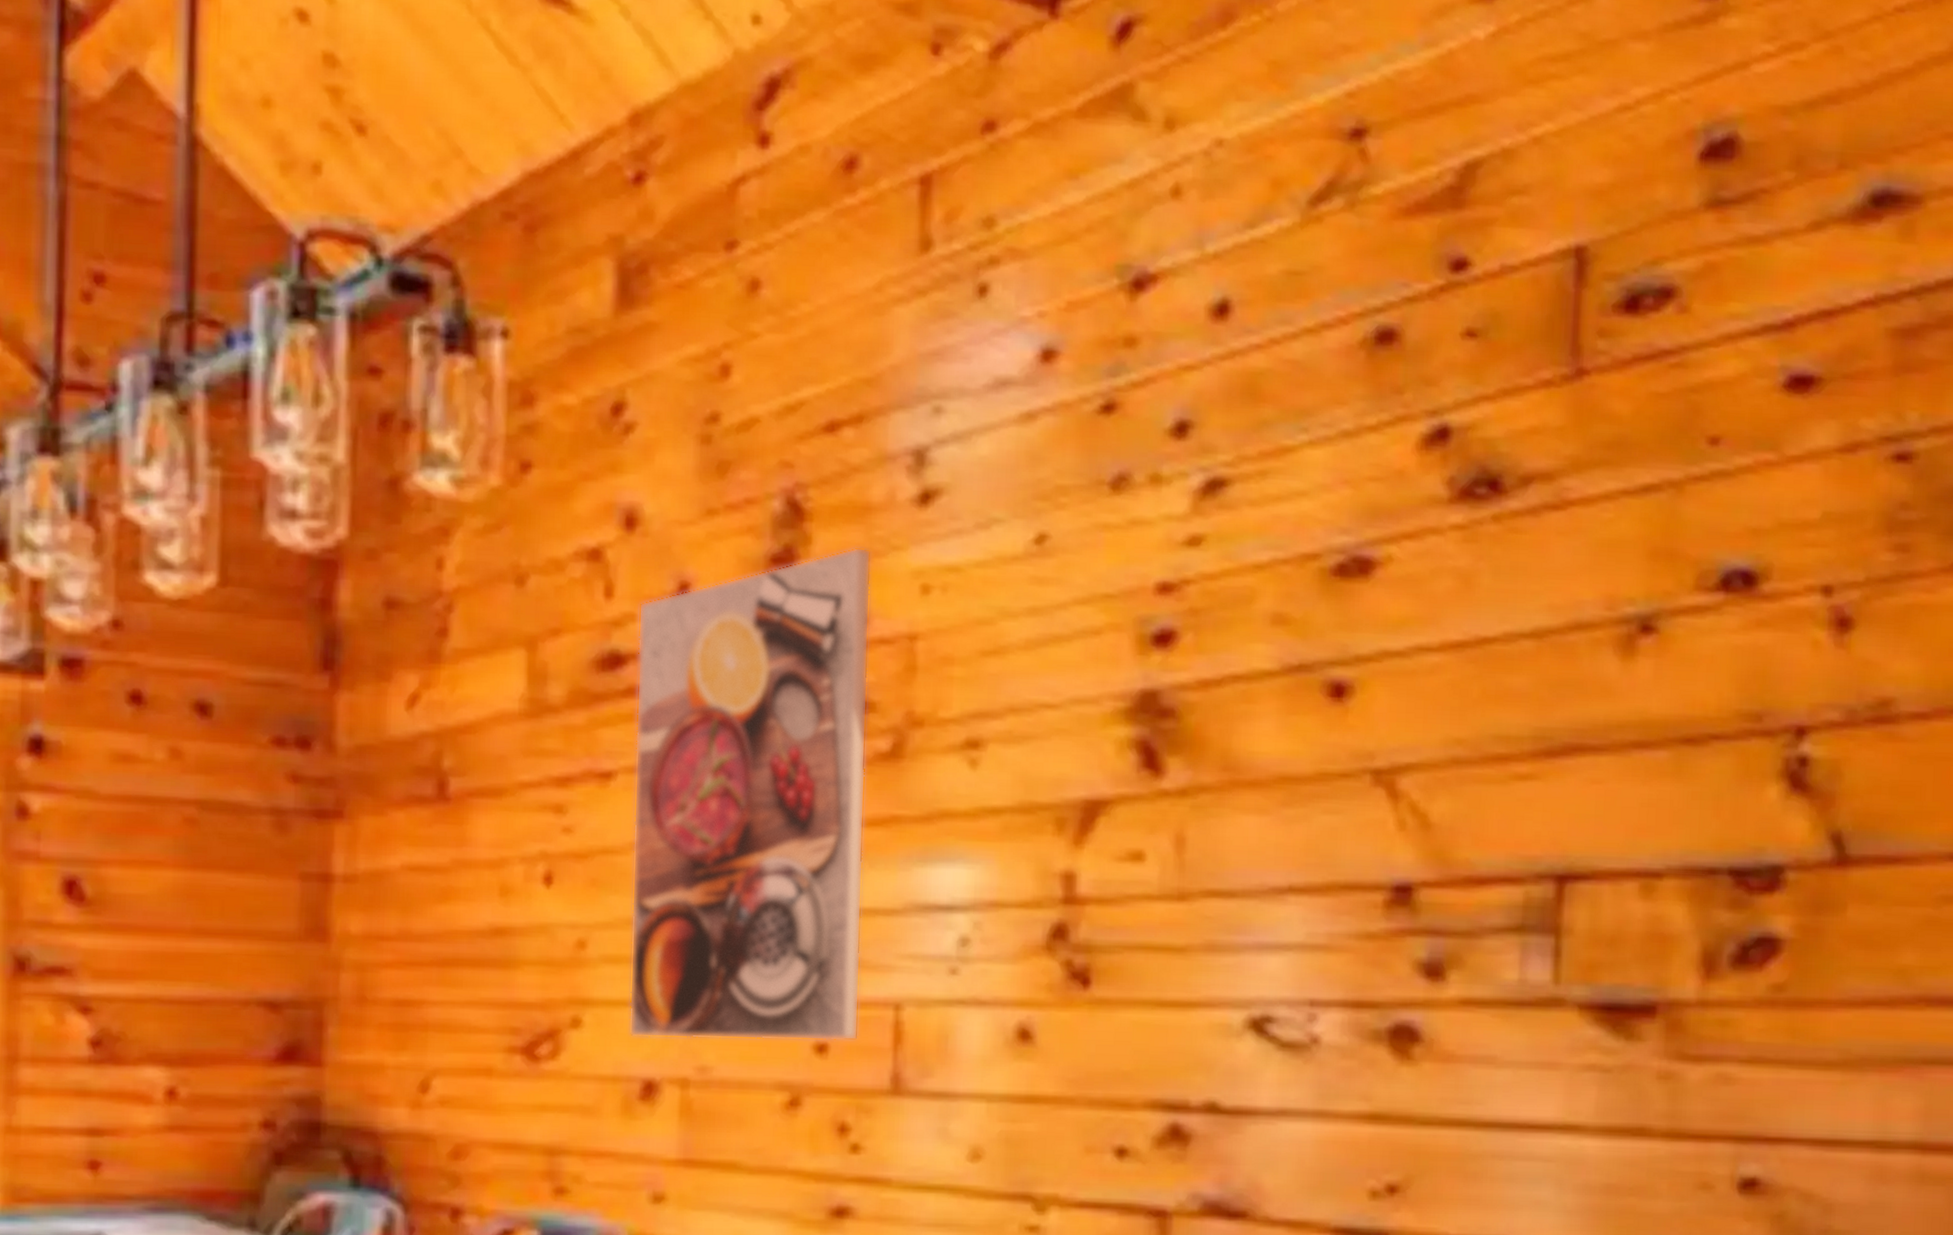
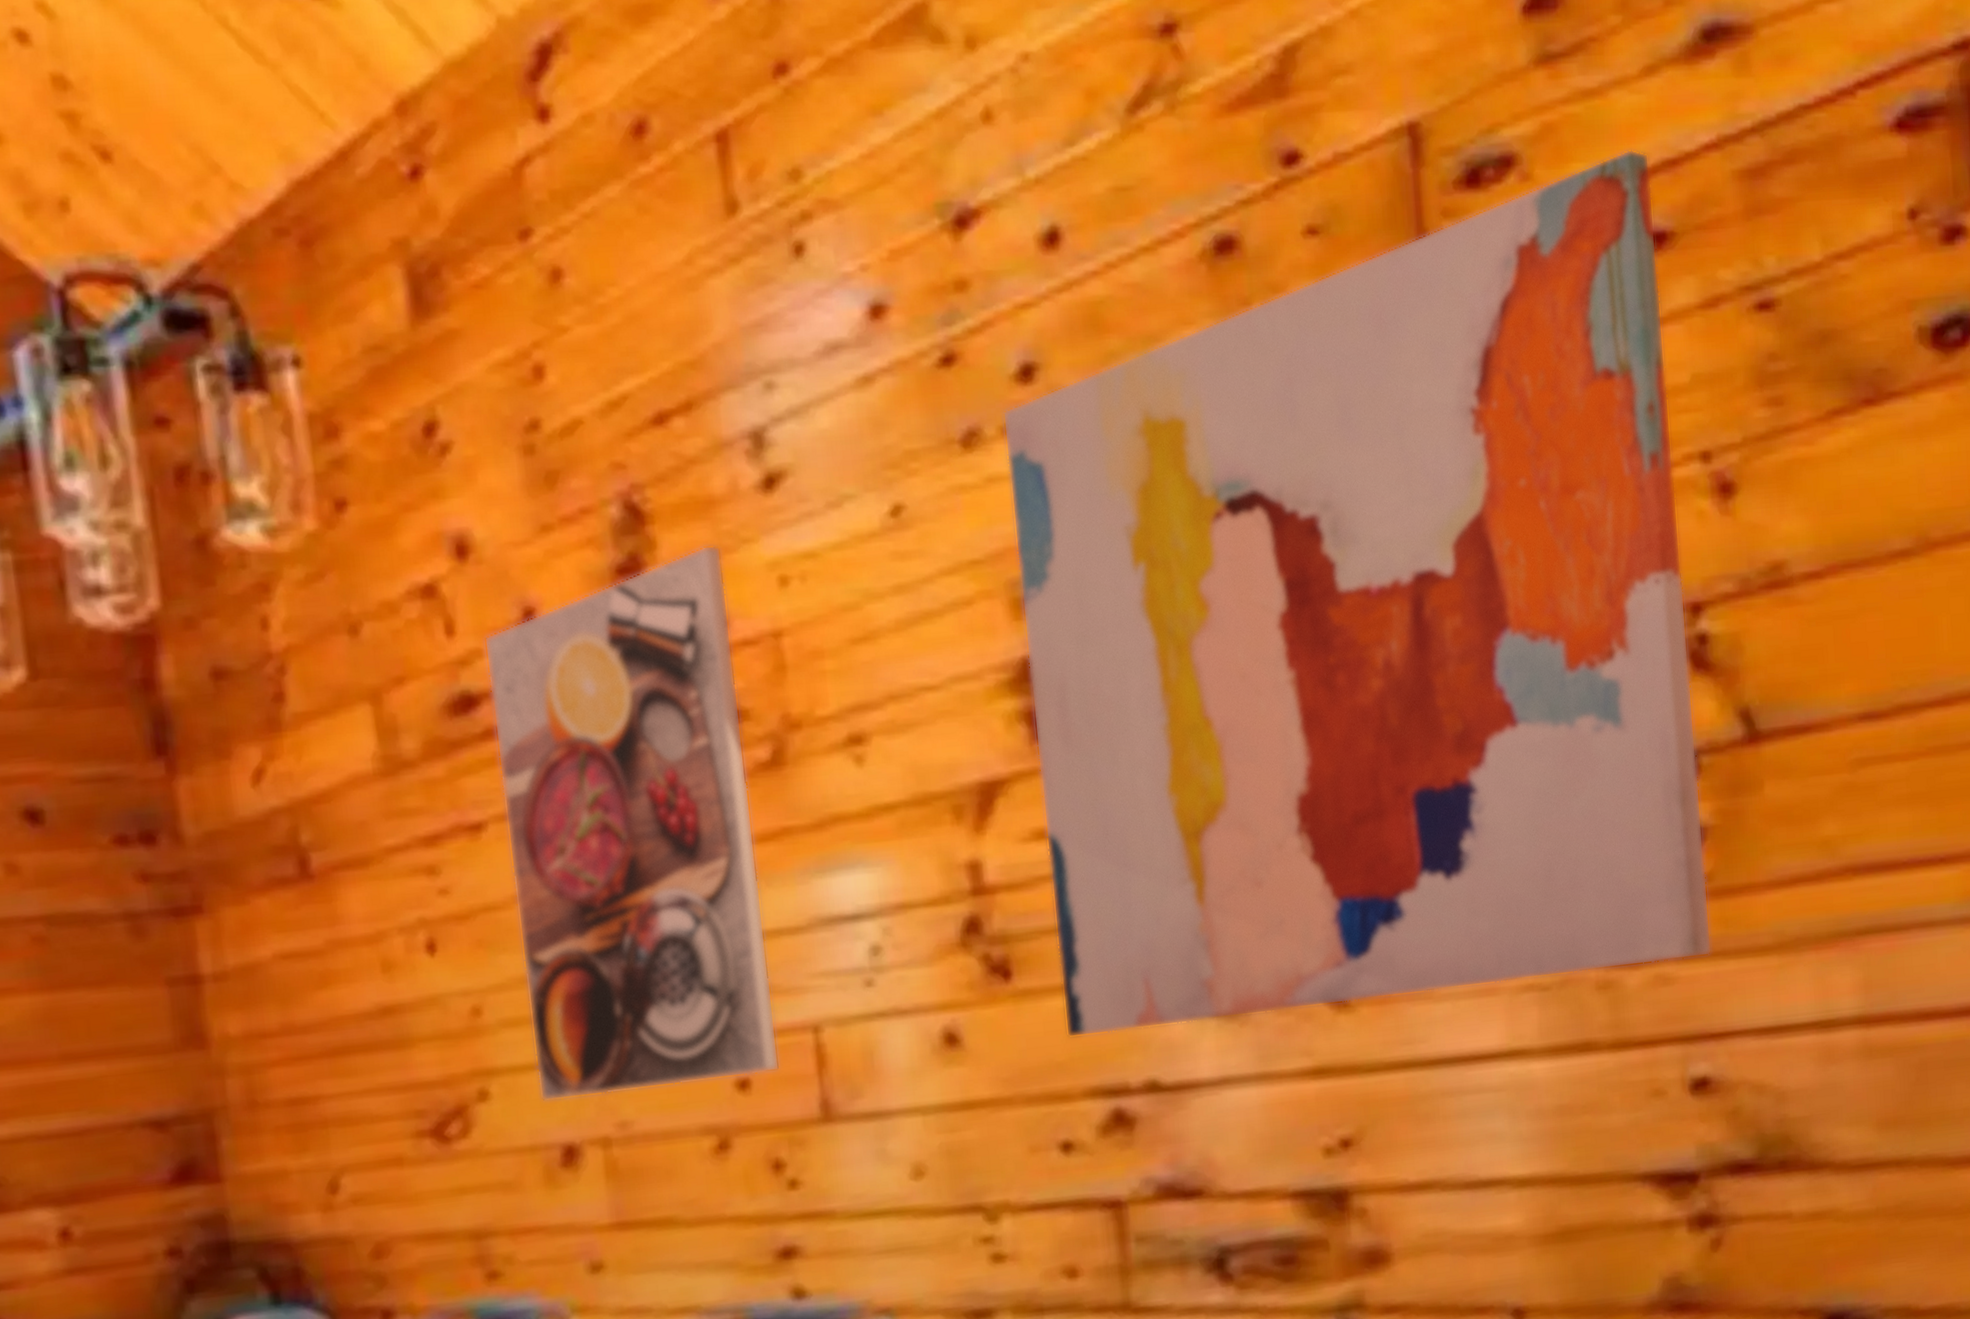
wall art: none [1135,296,1806,1063] -> present [1002,149,1712,1038]

